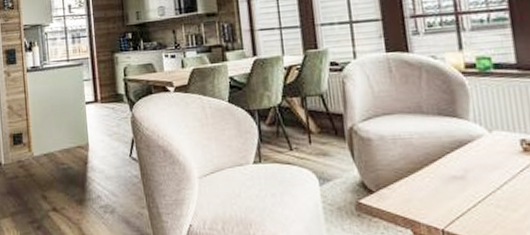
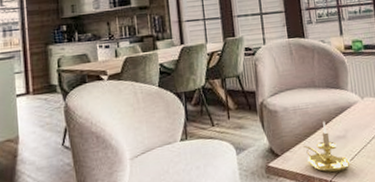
candle holder: none [405,156,471,220] -> present [303,121,350,173]

